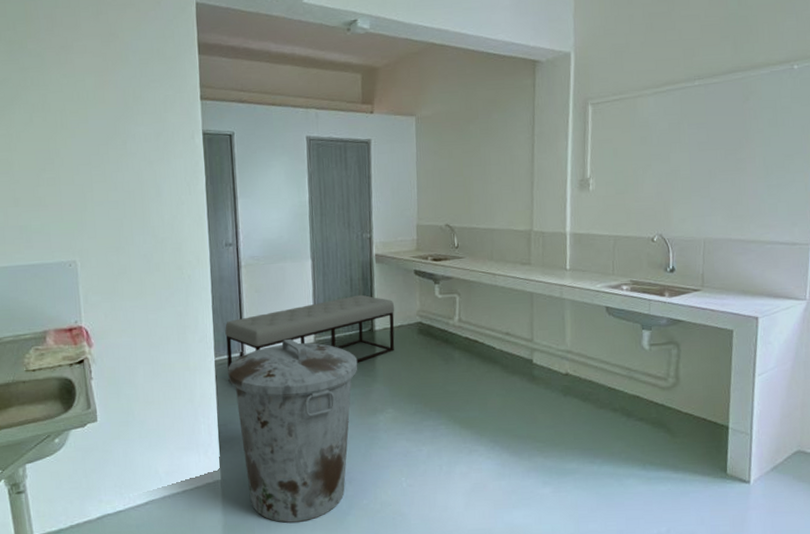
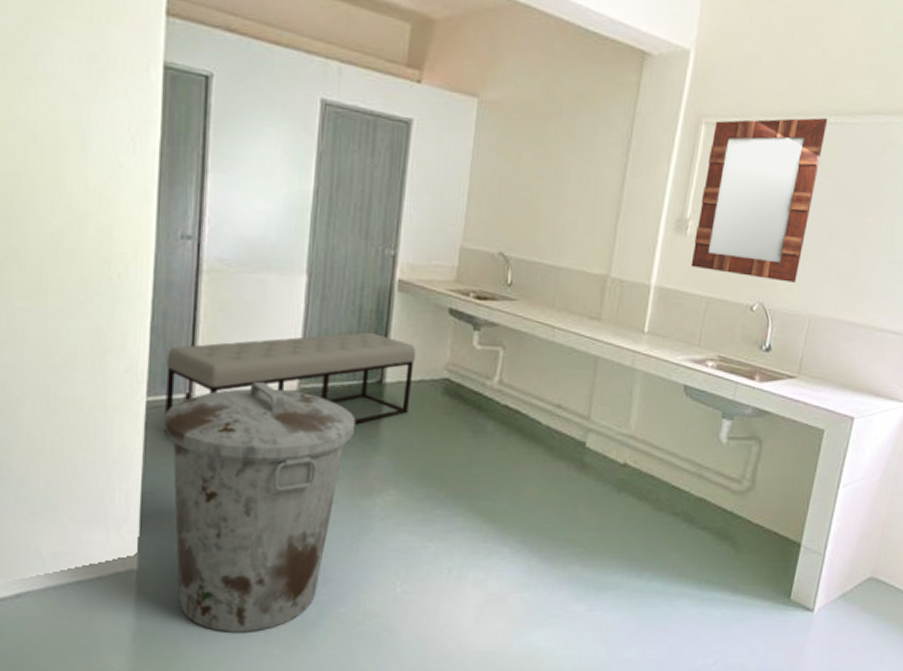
home mirror: none [596,83,693,216] -> present [691,117,828,283]

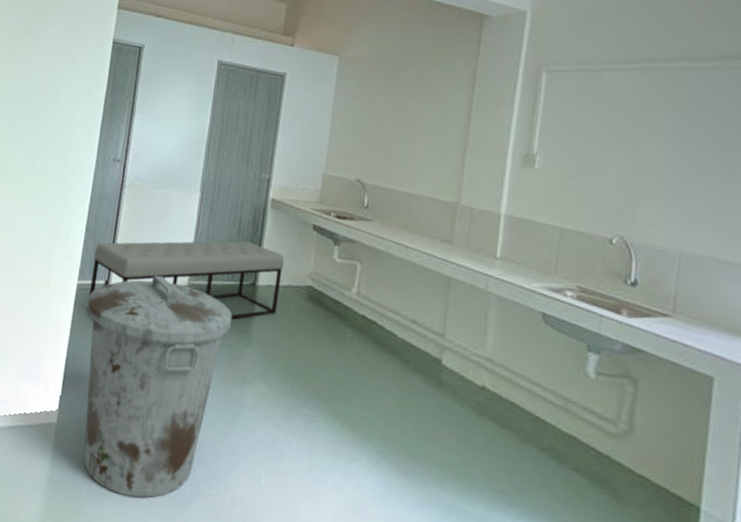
home mirror: present [691,117,828,283] -> none [541,63,677,218]

